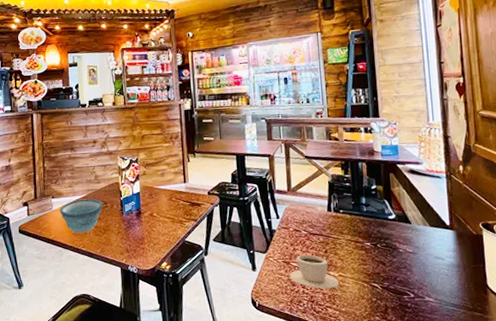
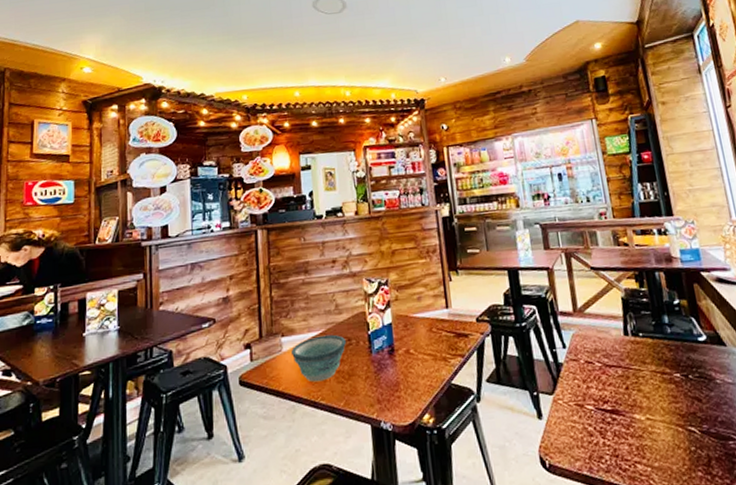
cup: present [289,255,340,289] -> none [584,394,648,439]

